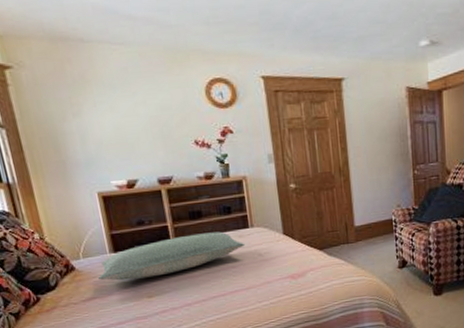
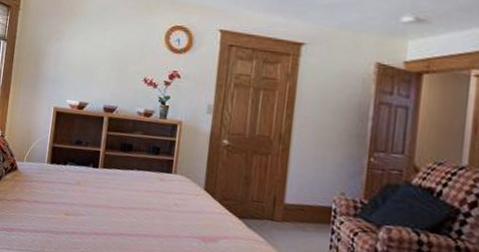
pillow: present [98,231,246,281] -> none [32,163,165,199]

